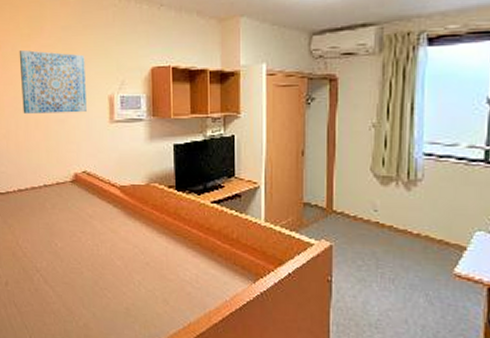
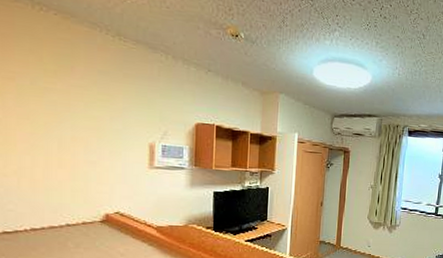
wall art: present [19,50,87,115] -> none [40,86,124,157]

